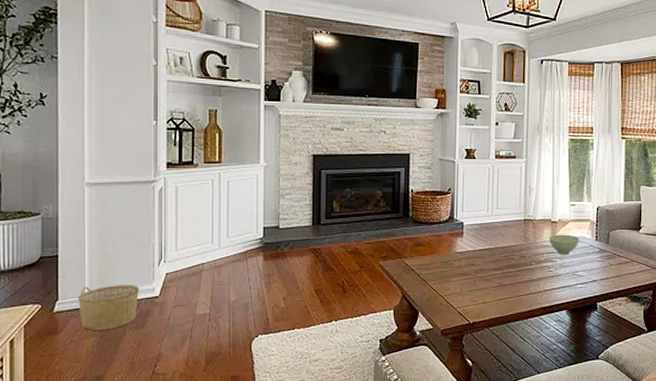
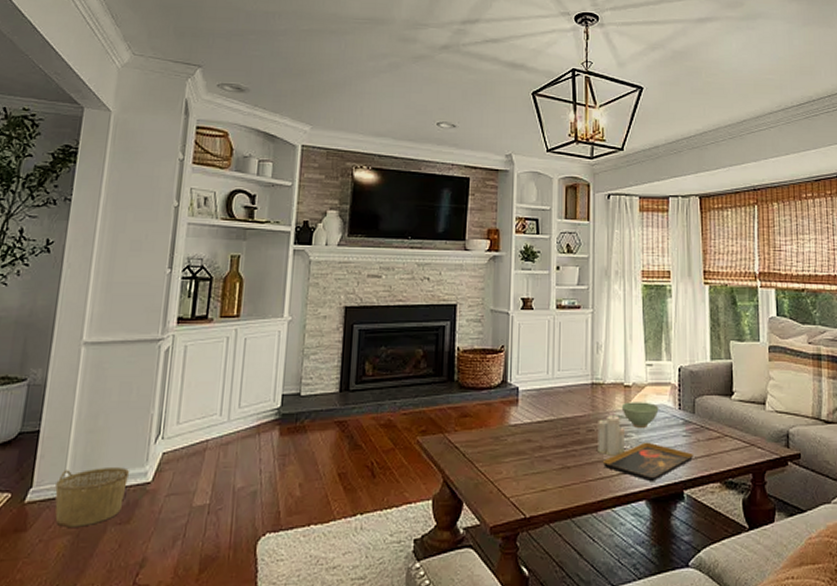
candle: none [528,243,551,276] -> present [598,412,626,456]
decorative tray: none [532,266,607,297] -> present [602,442,694,482]

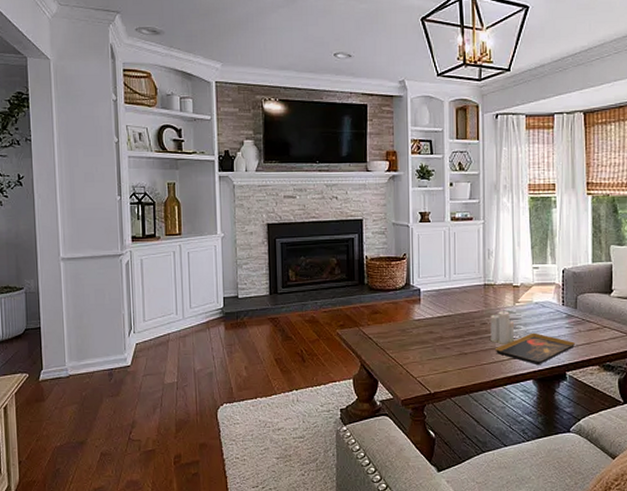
basket: present [55,467,130,527] -> none [60,355,114,398]
bowl: present [621,402,659,428] -> none [511,299,545,321]

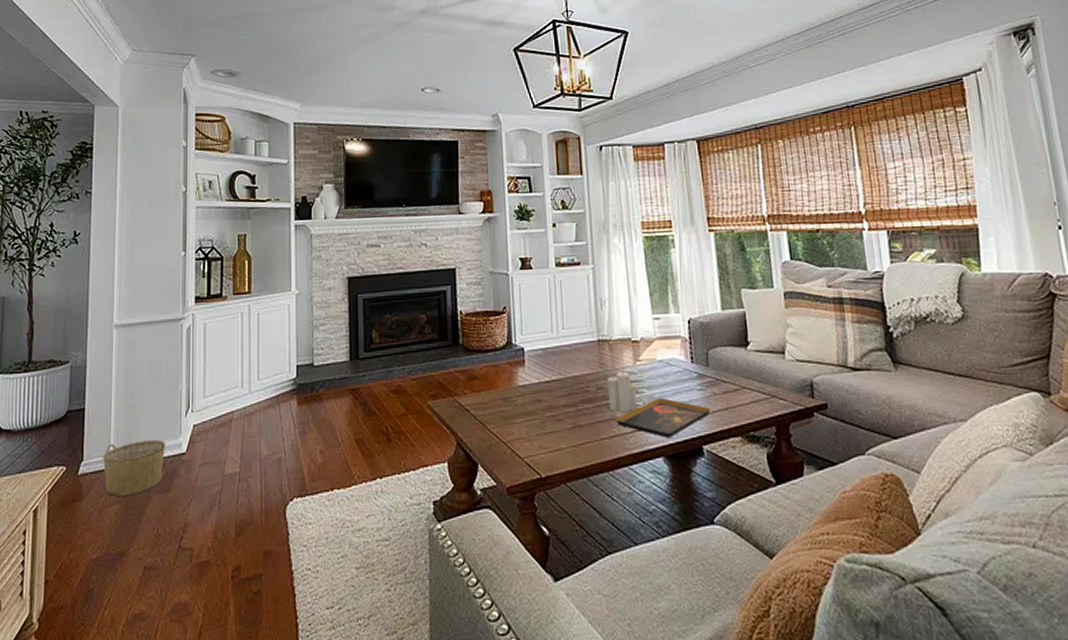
basket: none [60,355,114,398] -> present [103,440,166,497]

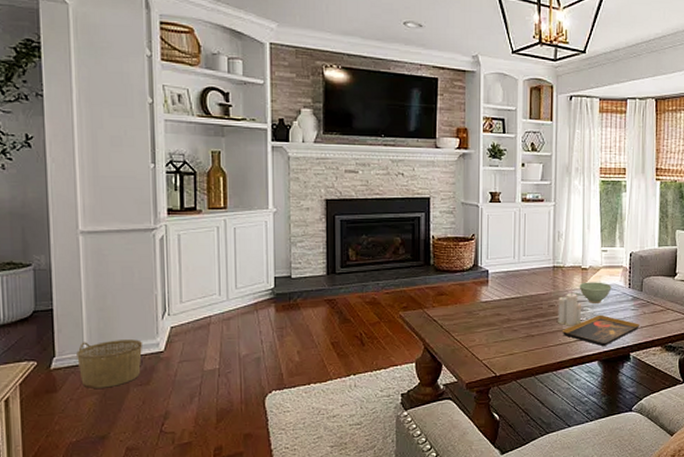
bowl: none [630,356,670,384] -> present [579,282,612,303]

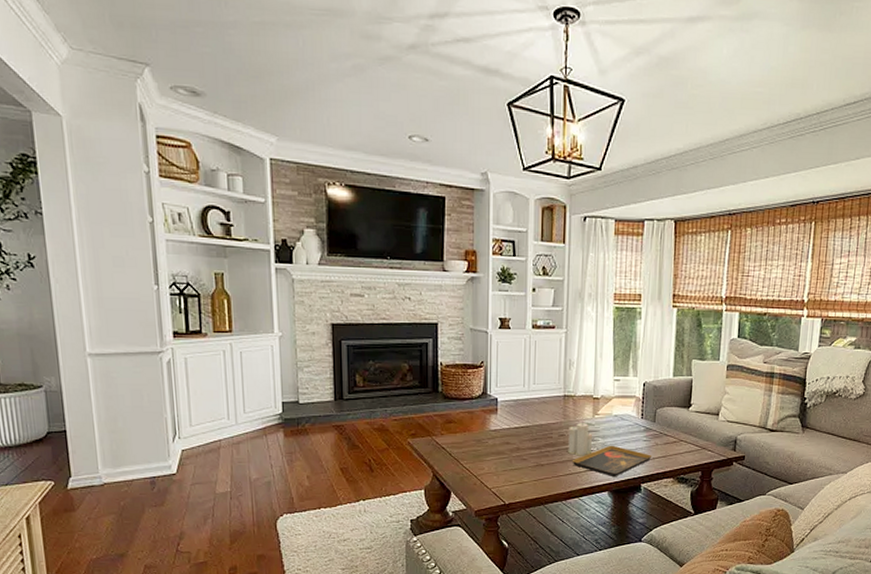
basket: present [77,339,143,389] -> none [92,462,156,508]
bowl: present [579,282,612,303] -> none [590,412,624,434]

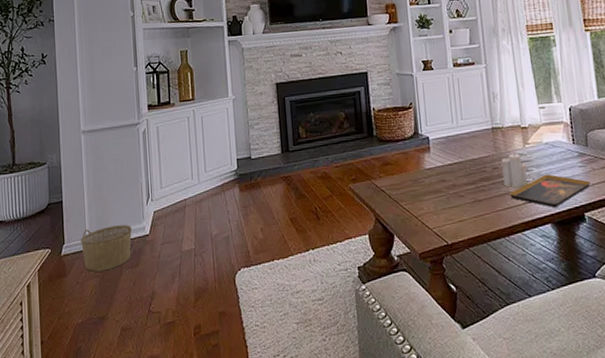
basket: none [92,462,156,508] -> present [81,225,132,272]

